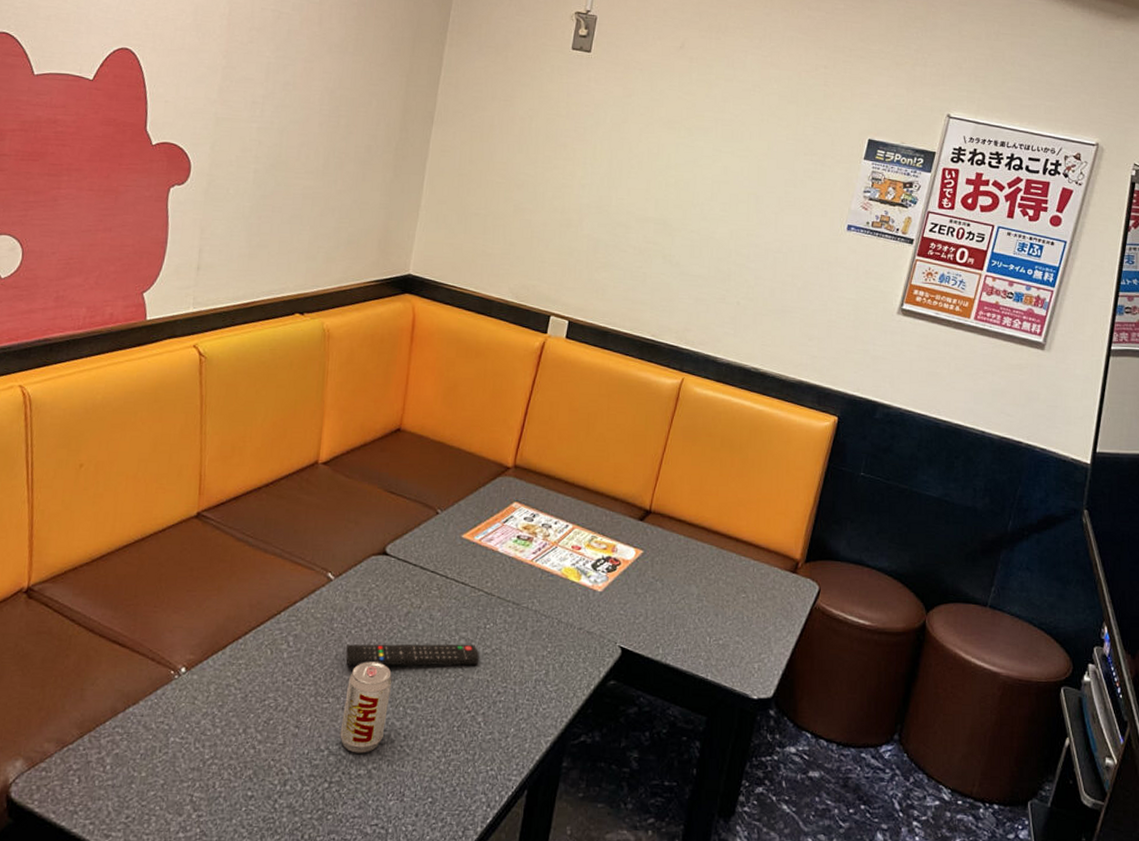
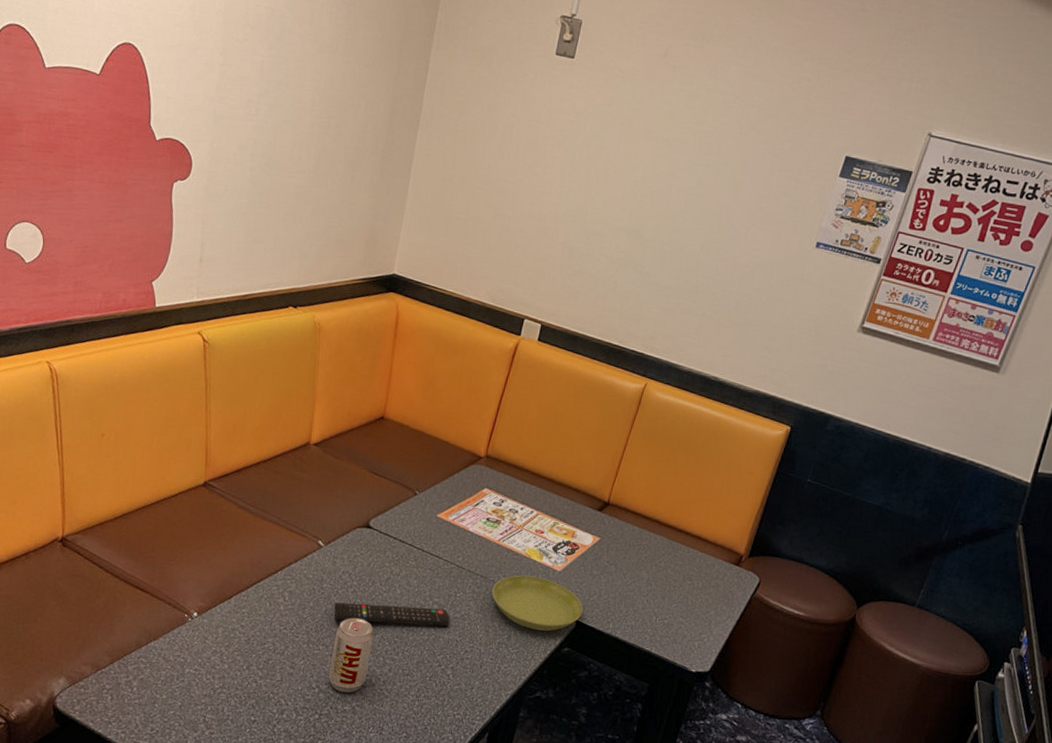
saucer: none [525,599,628,662] -> present [491,575,583,631]

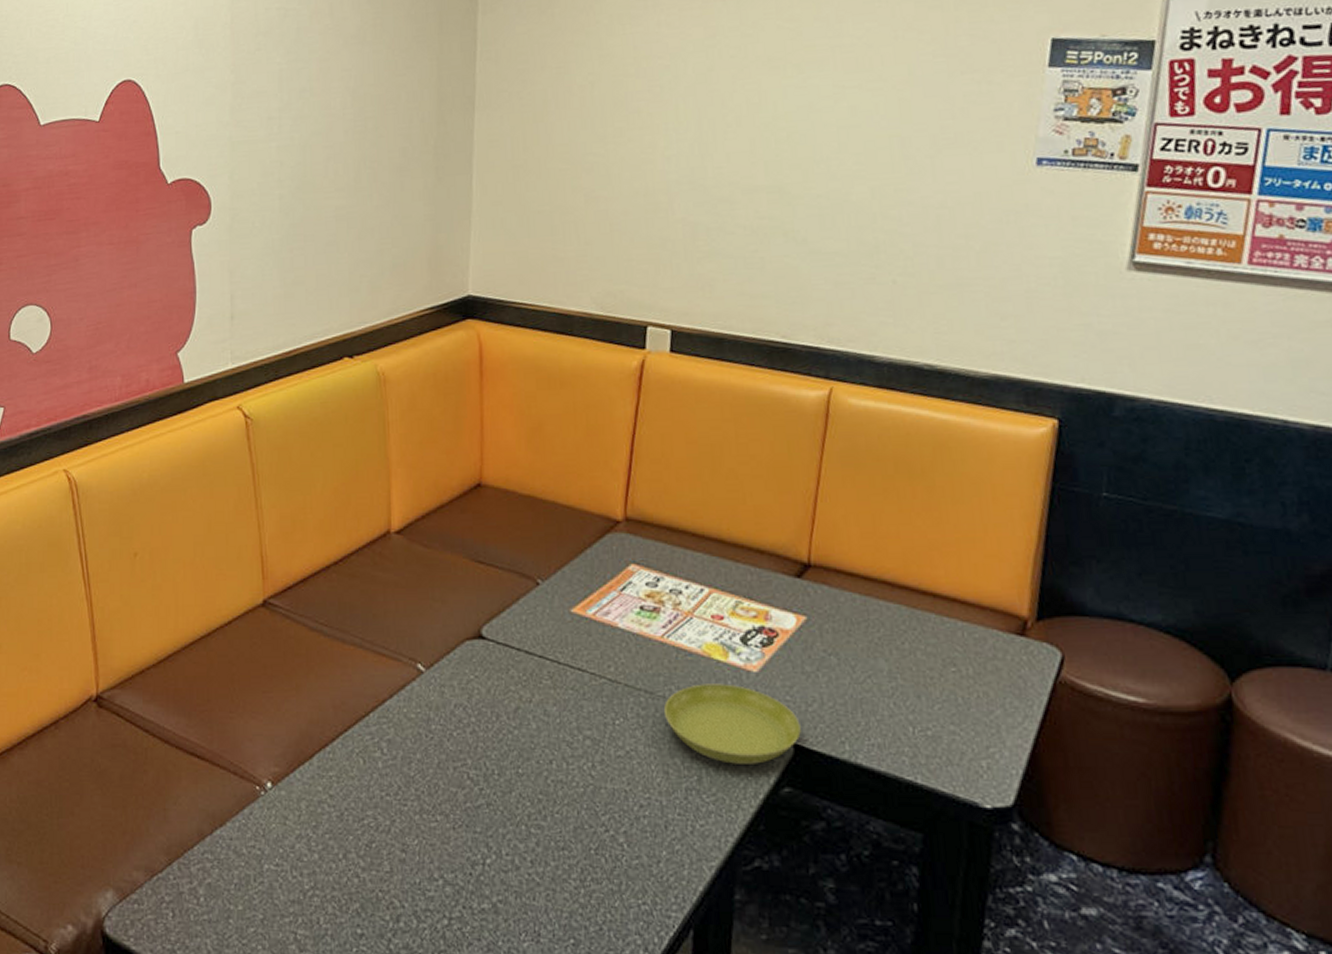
beverage can: present [328,618,374,693] -> none [454,770,509,883]
remote control: present [334,602,450,627] -> none [449,745,612,776]

